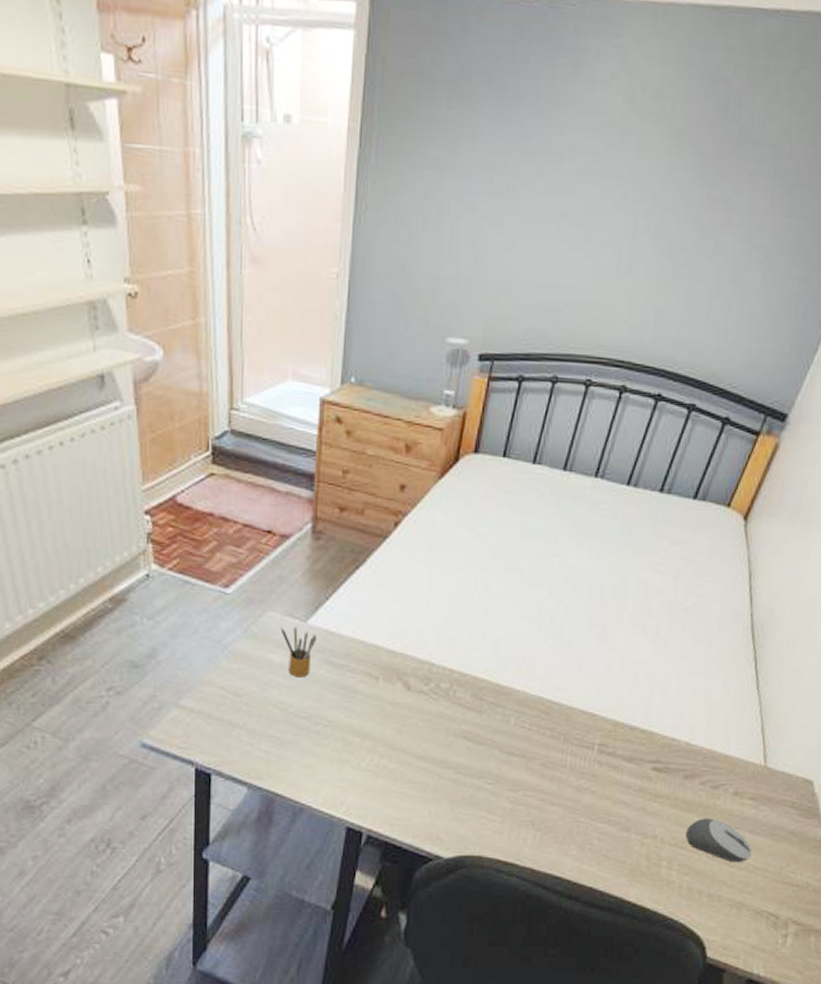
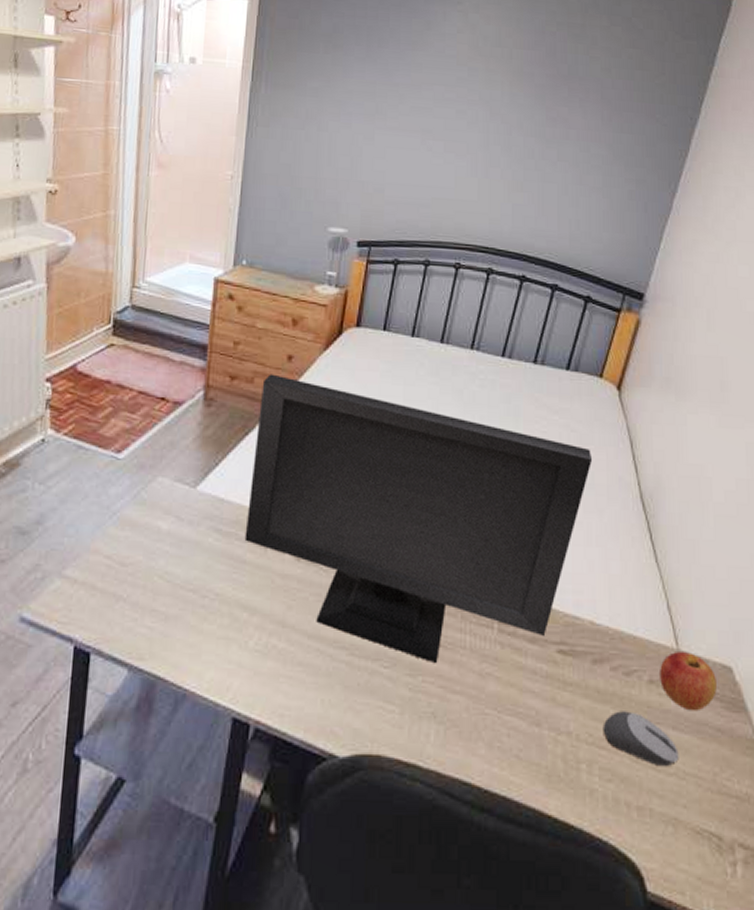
pencil box: present [280,627,317,678] -> none [169,493,206,546]
computer monitor: none [356,505,709,781] -> present [244,374,593,664]
apple: none [744,768,797,818] -> present [660,652,718,712]

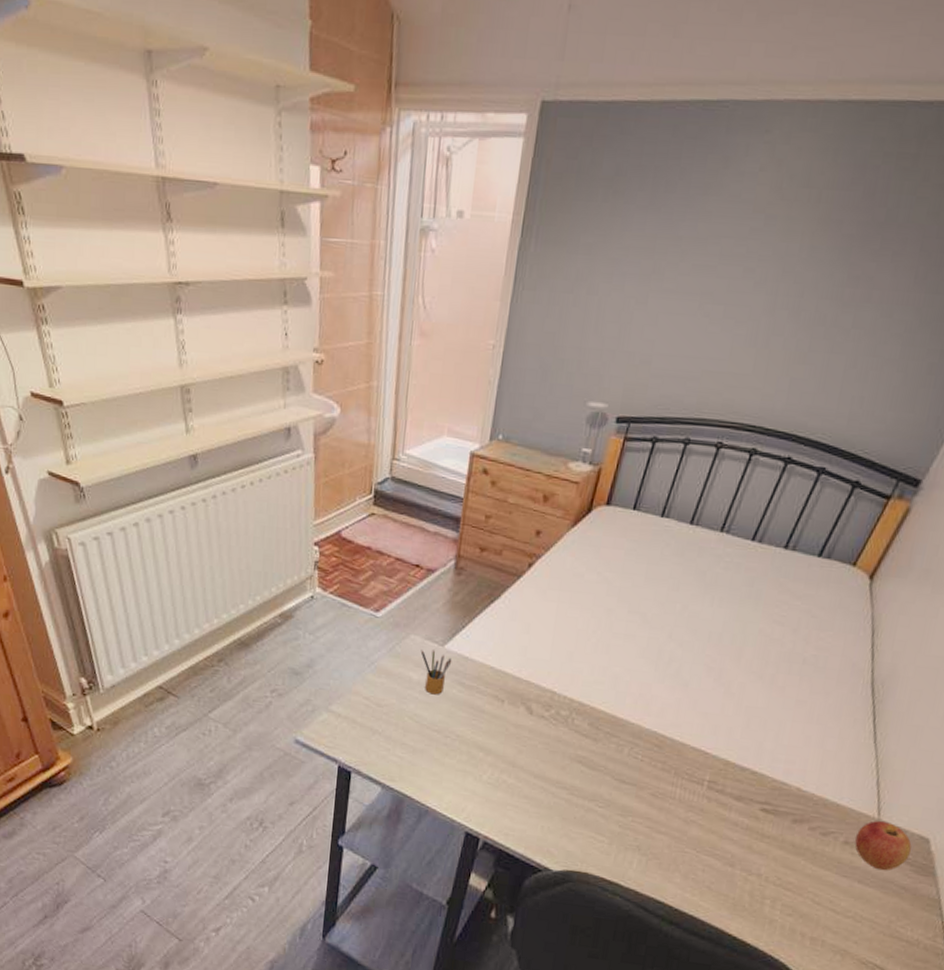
pencil box: none [169,493,206,546] -> present [420,650,452,695]
computer monitor: present [244,374,593,664] -> none [484,547,829,809]
computer mouse: present [603,711,679,767] -> none [791,863,860,911]

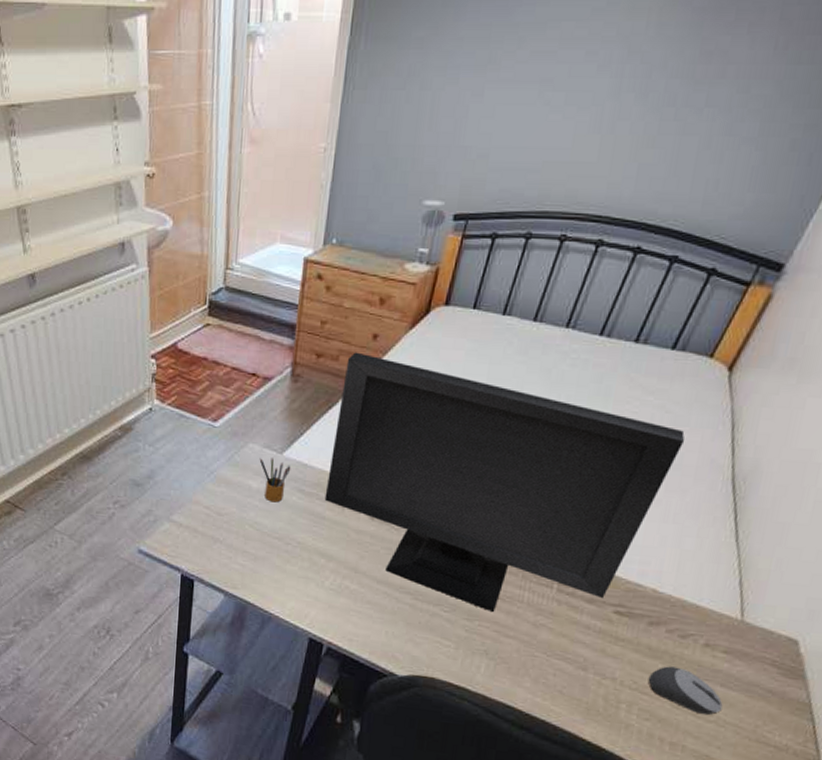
computer monitor: none [484,547,829,809] -> present [324,352,685,613]
computer mouse: none [791,863,860,911] -> present [648,666,723,716]
apple: present [855,821,912,871] -> none [716,622,779,674]

